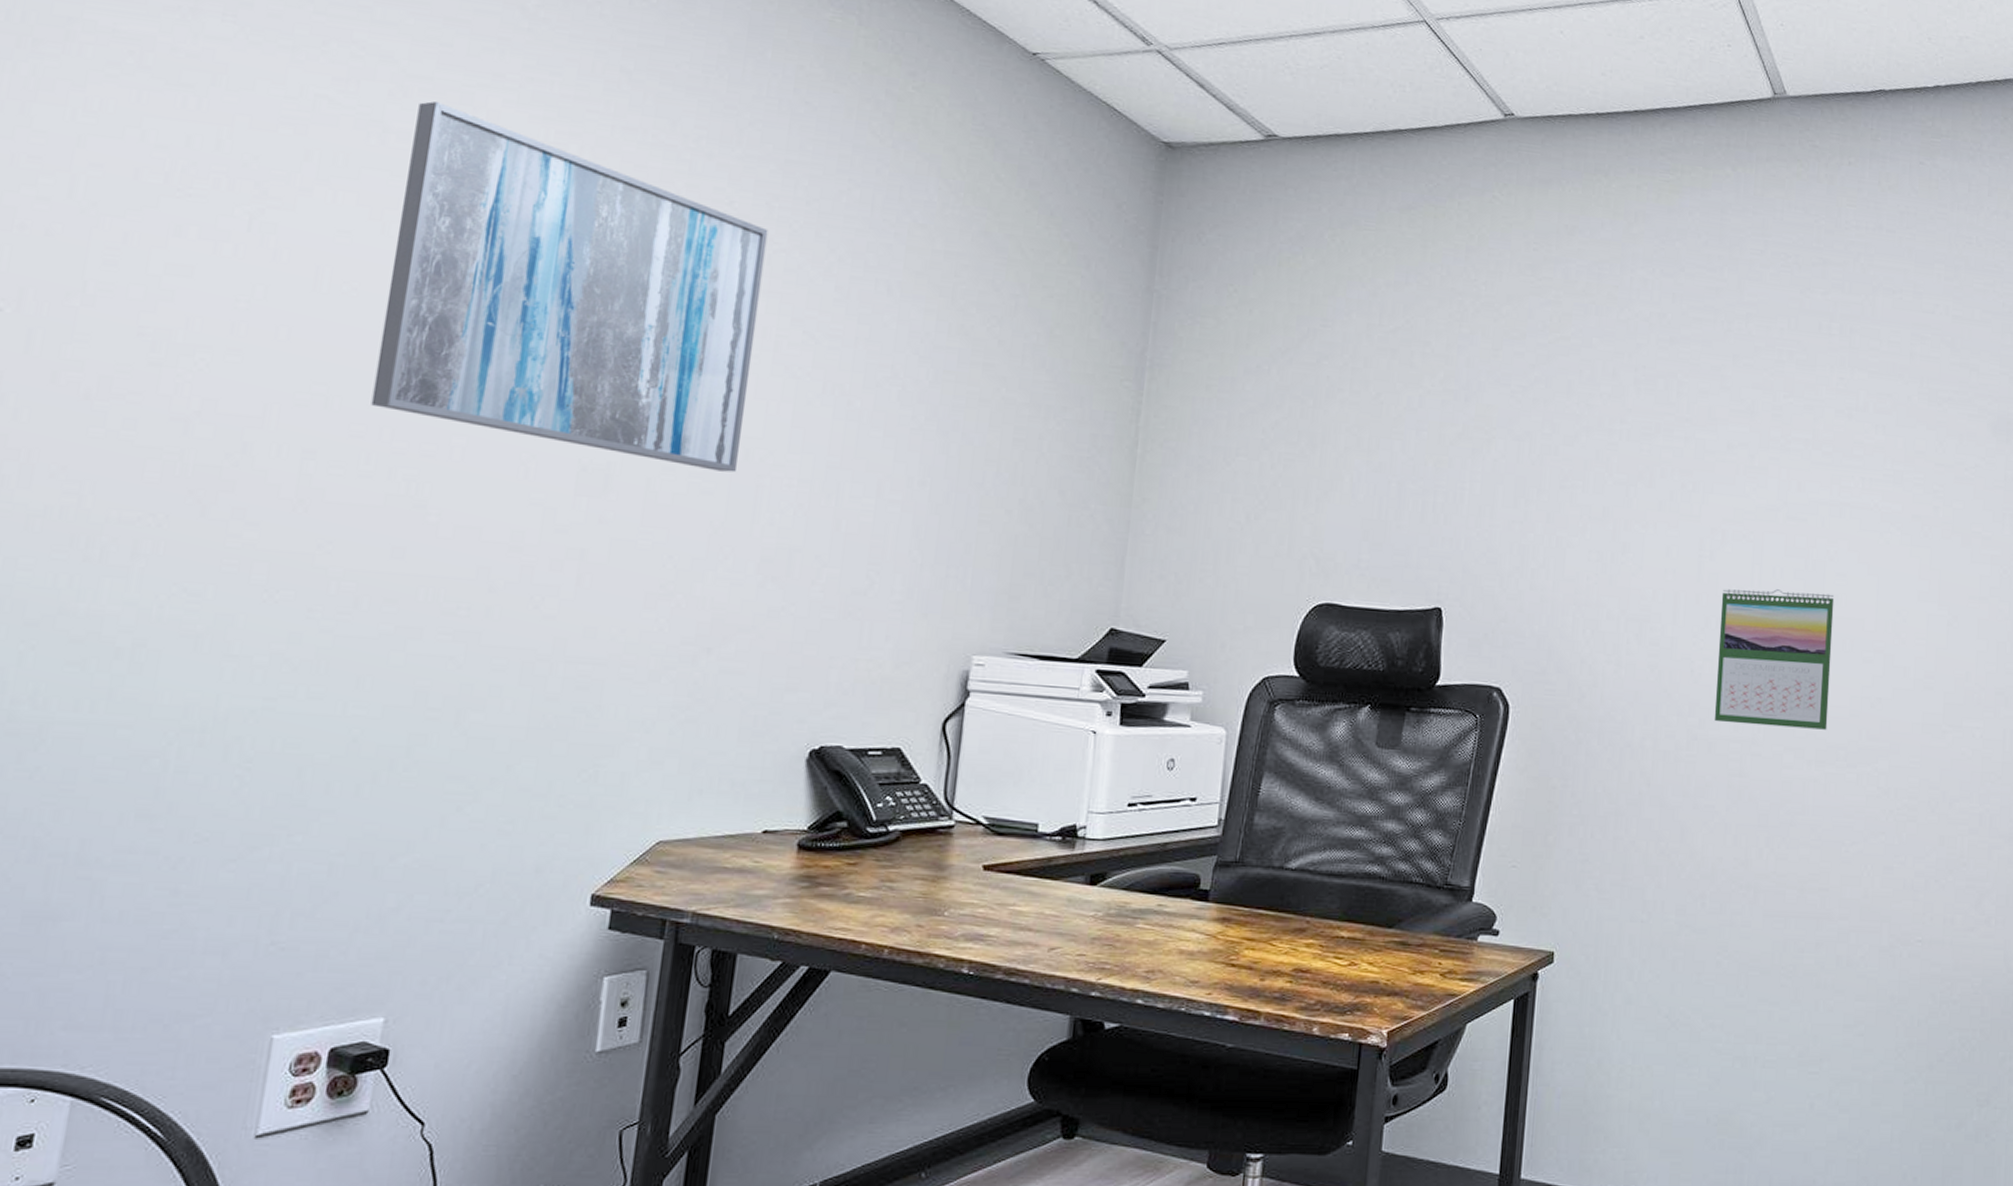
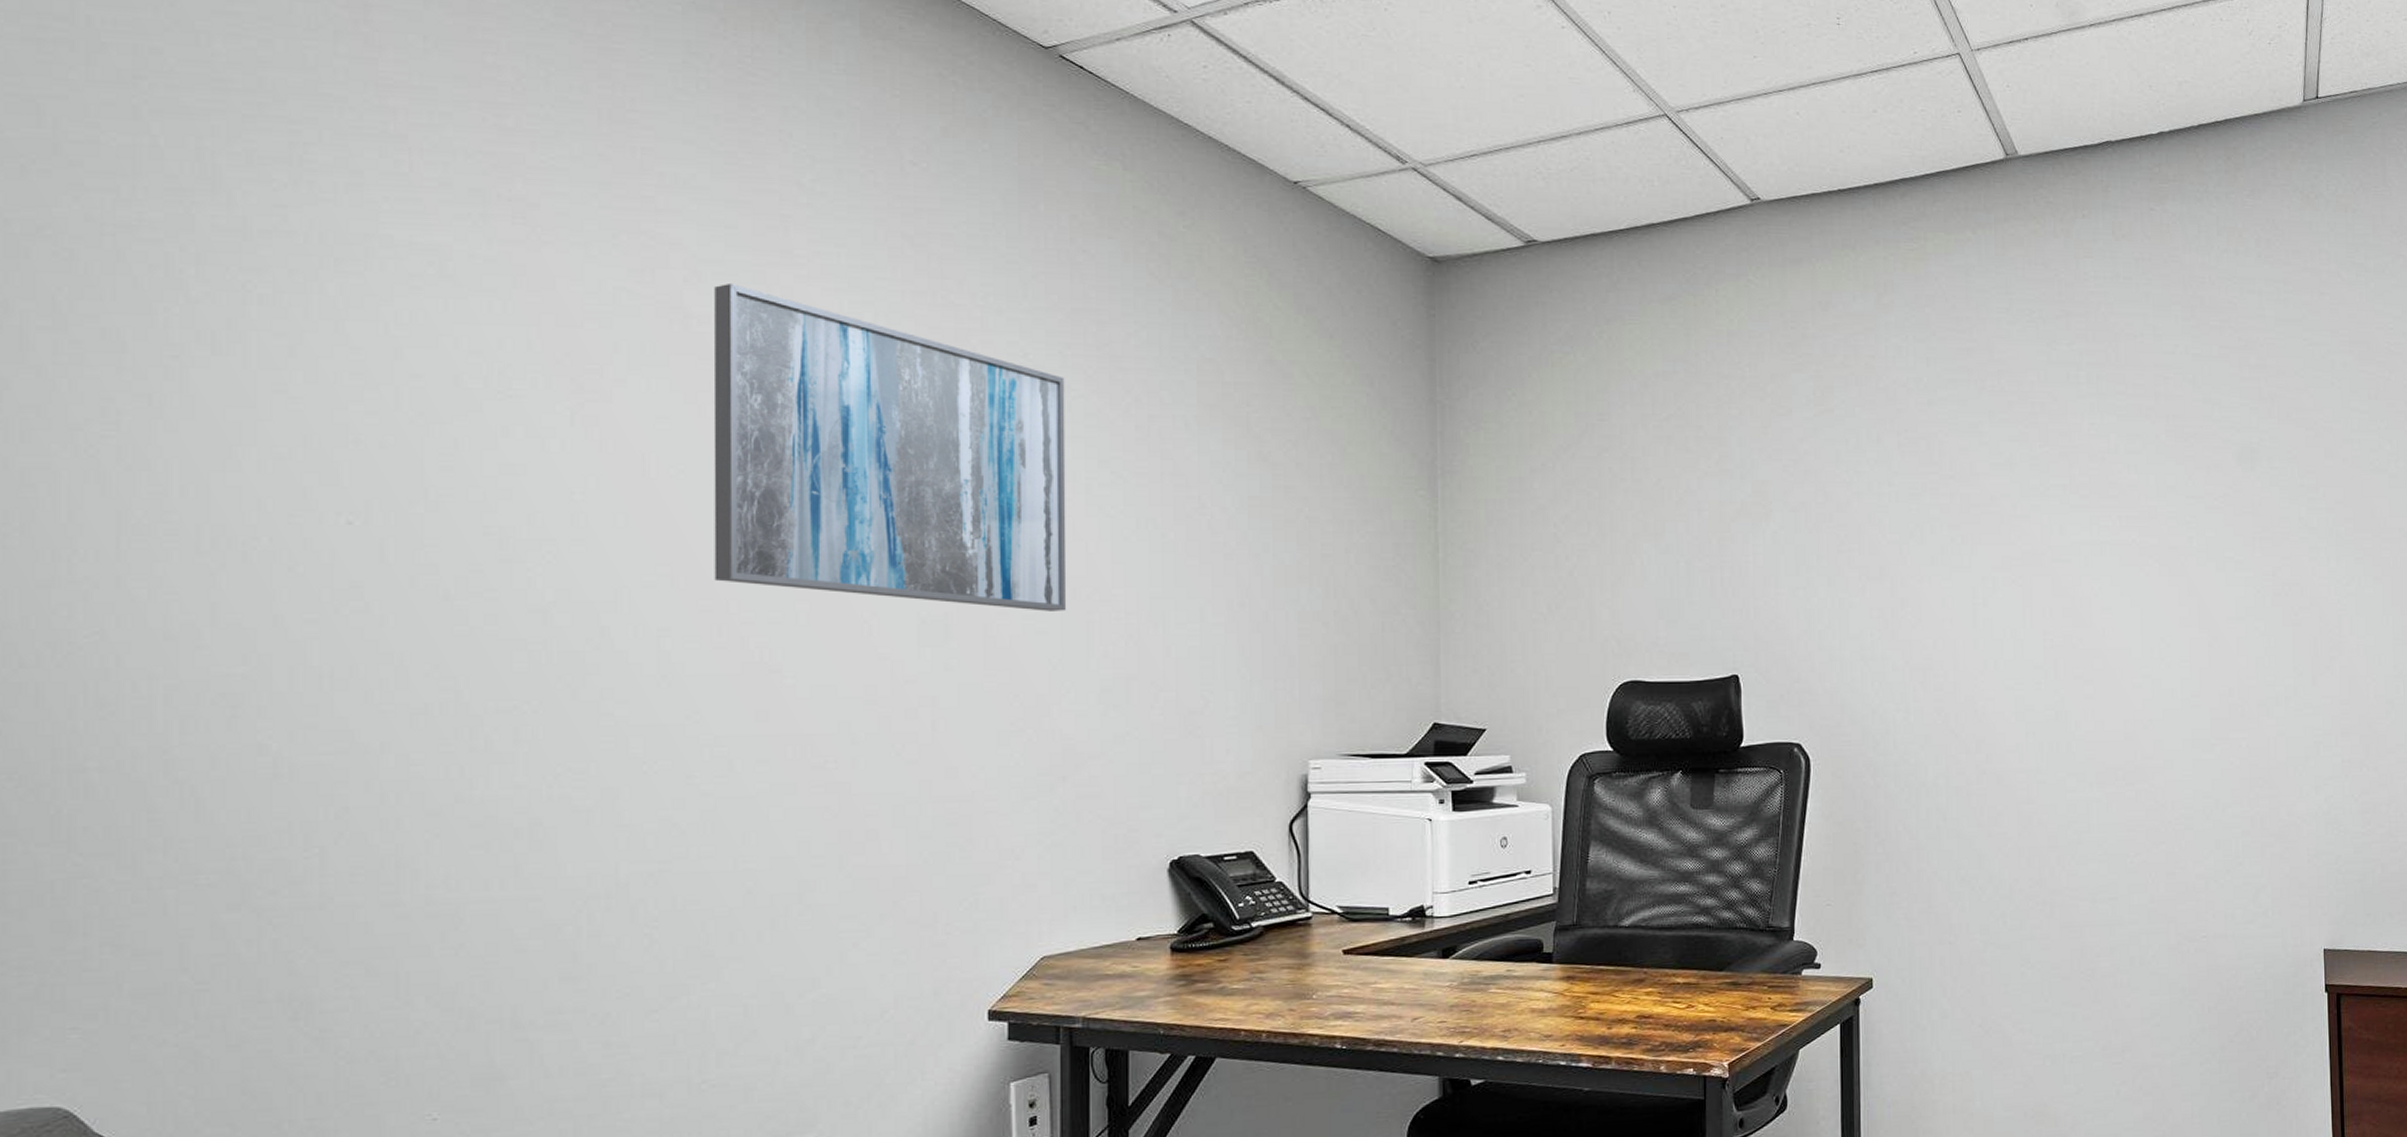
calendar: present [1714,589,1835,730] -> none [1997,628,2105,756]

